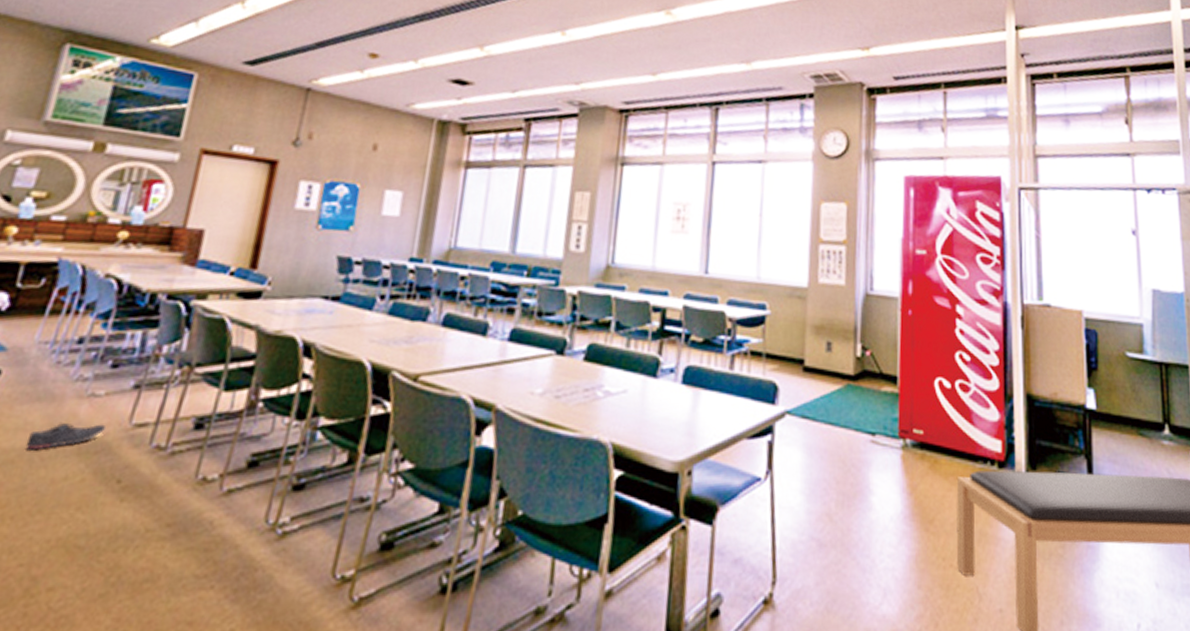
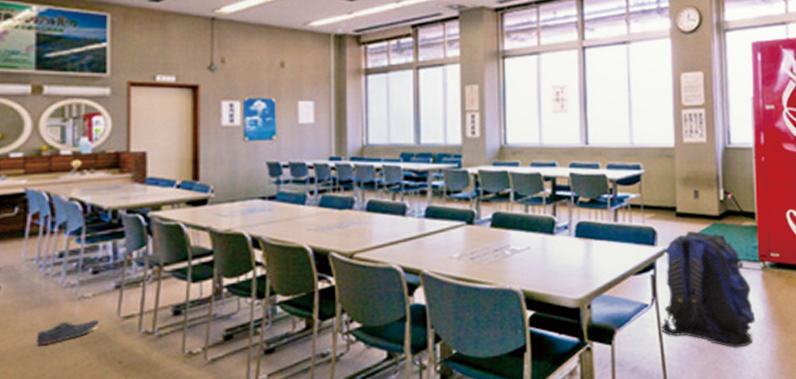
backpack: none [773,391,891,547] -> present [660,231,755,348]

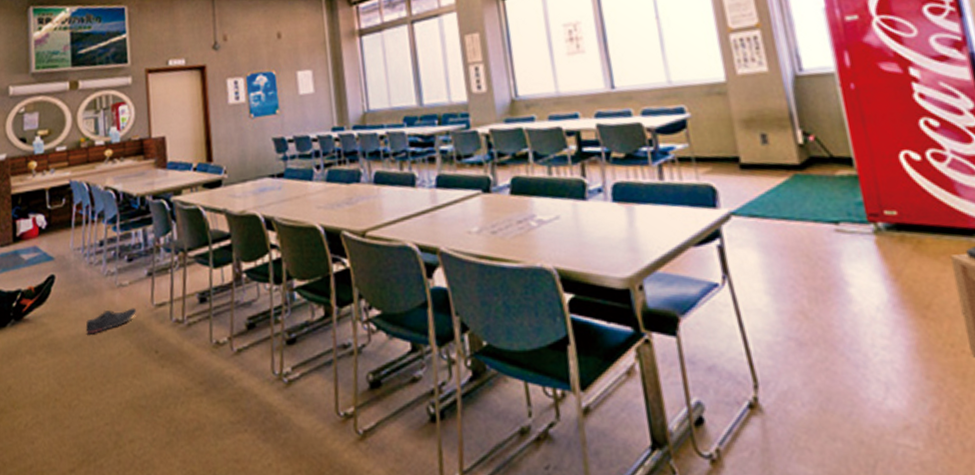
backpack: present [660,231,755,348] -> none [733,186,876,342]

